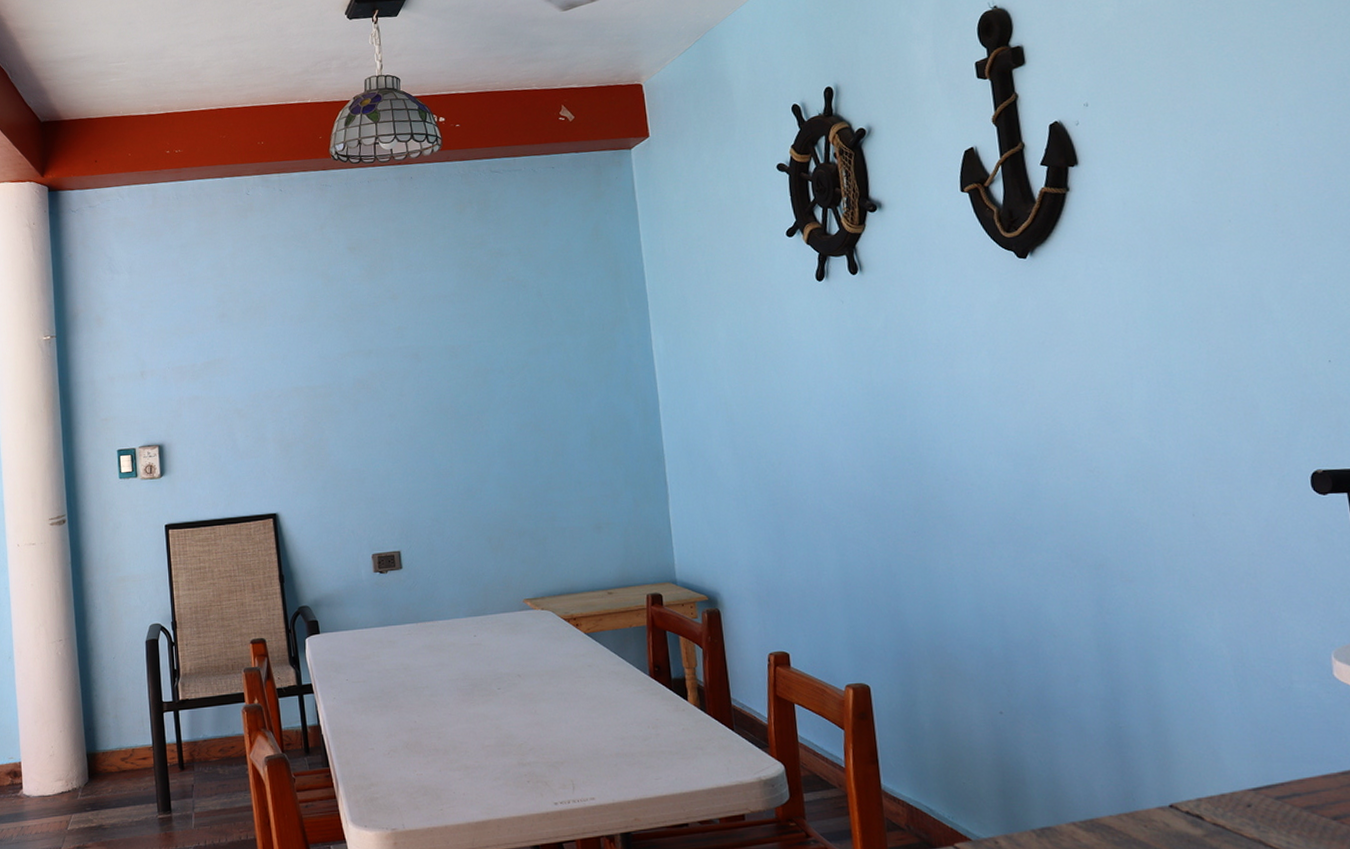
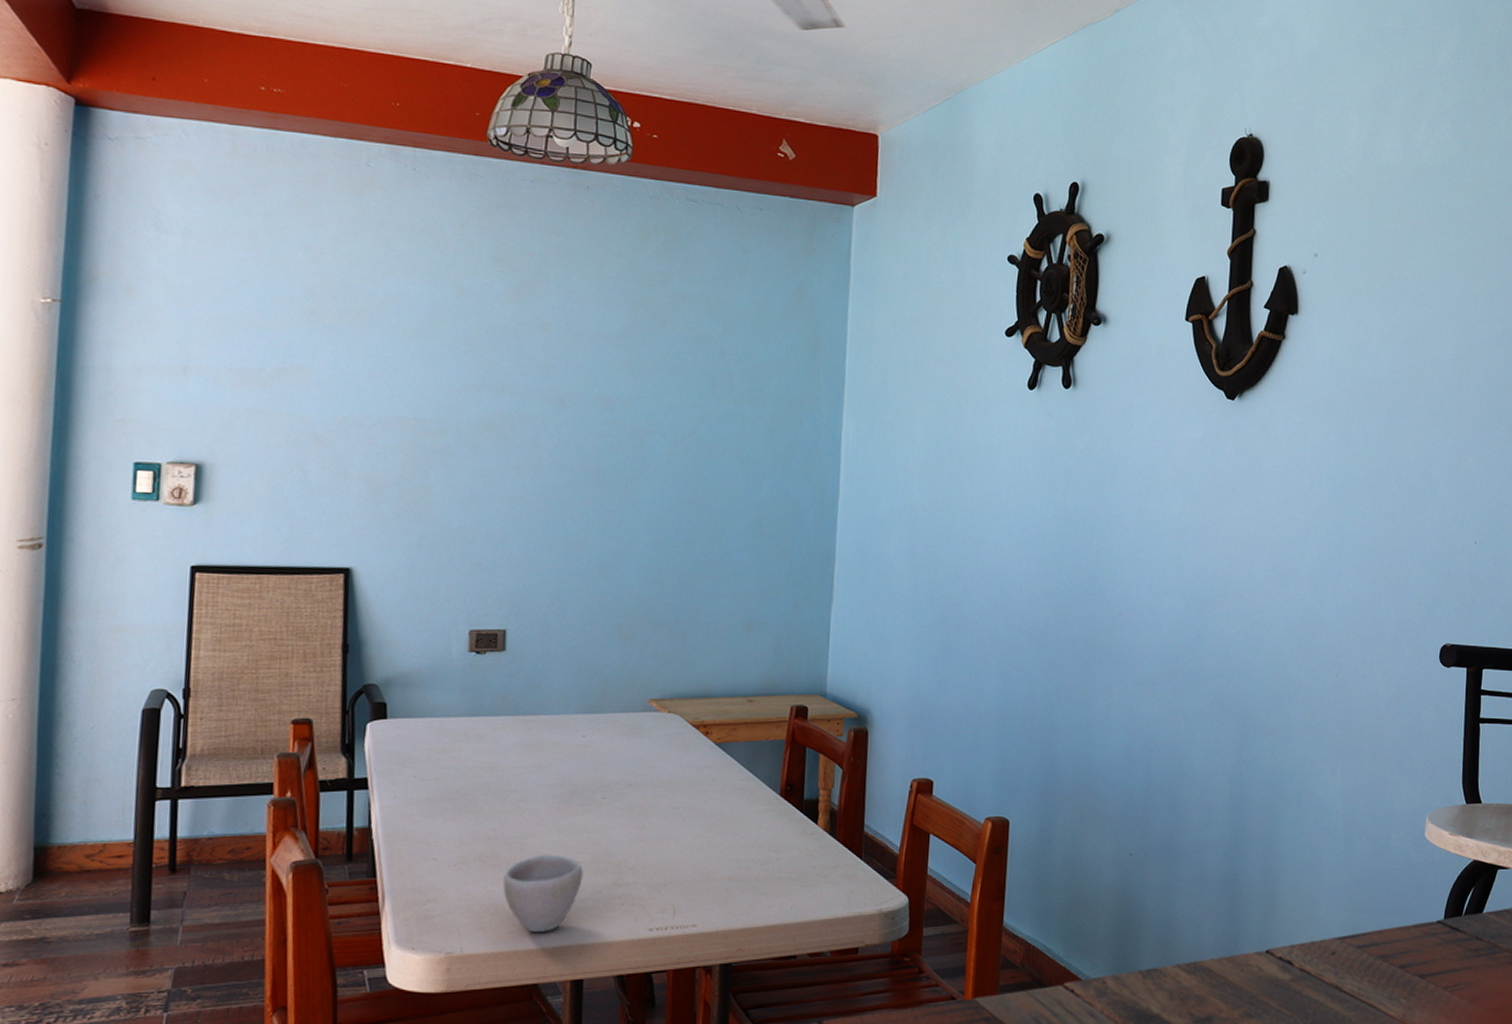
cup: none [428,740,492,809] -> present [503,854,583,932]

